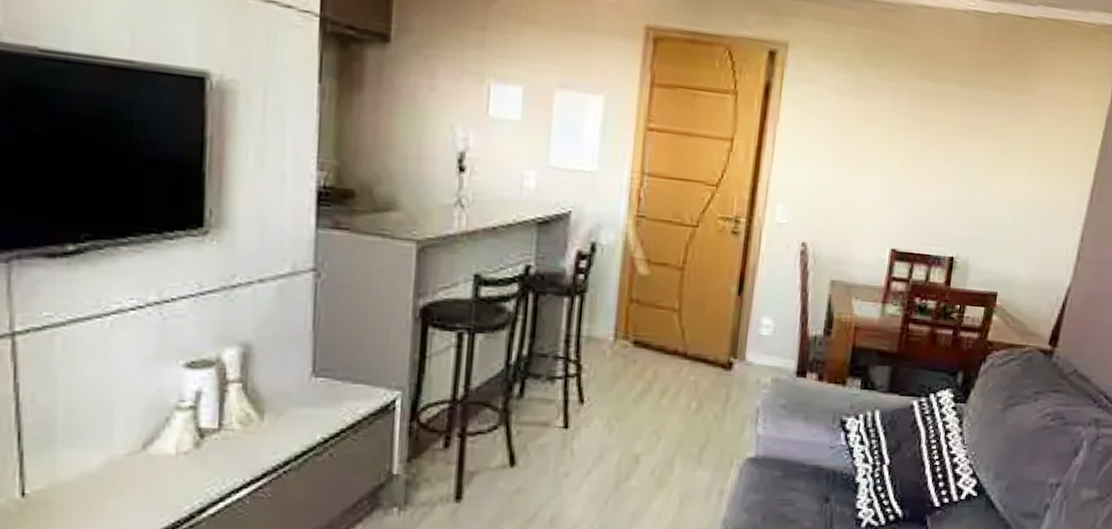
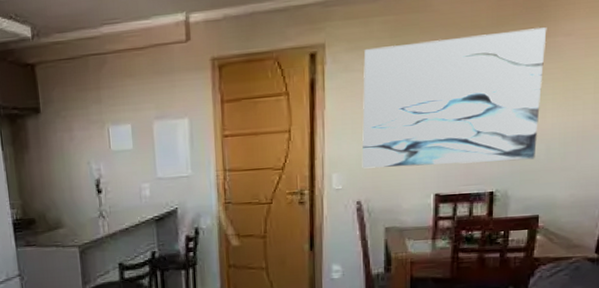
wall art: none [813,60,1026,228] -> present [362,27,547,169]

